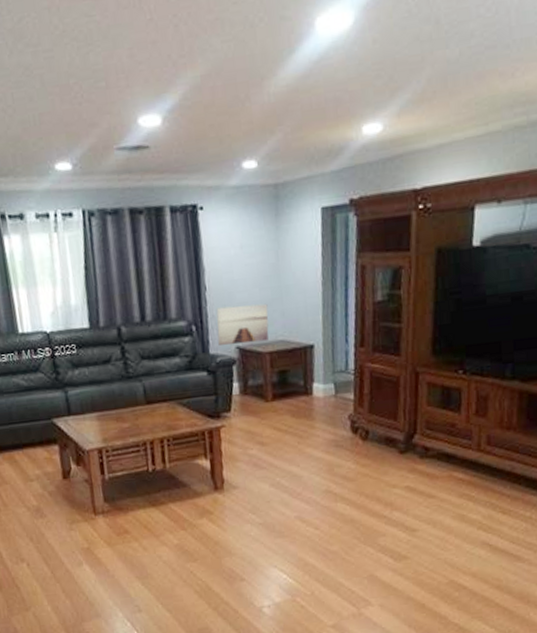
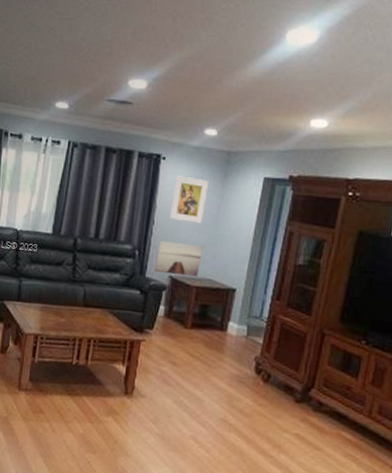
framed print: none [220,224,261,280] -> present [170,175,209,223]

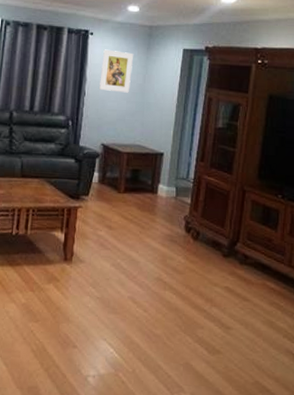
wall art: present [155,240,203,277] -> none [88,110,131,143]

